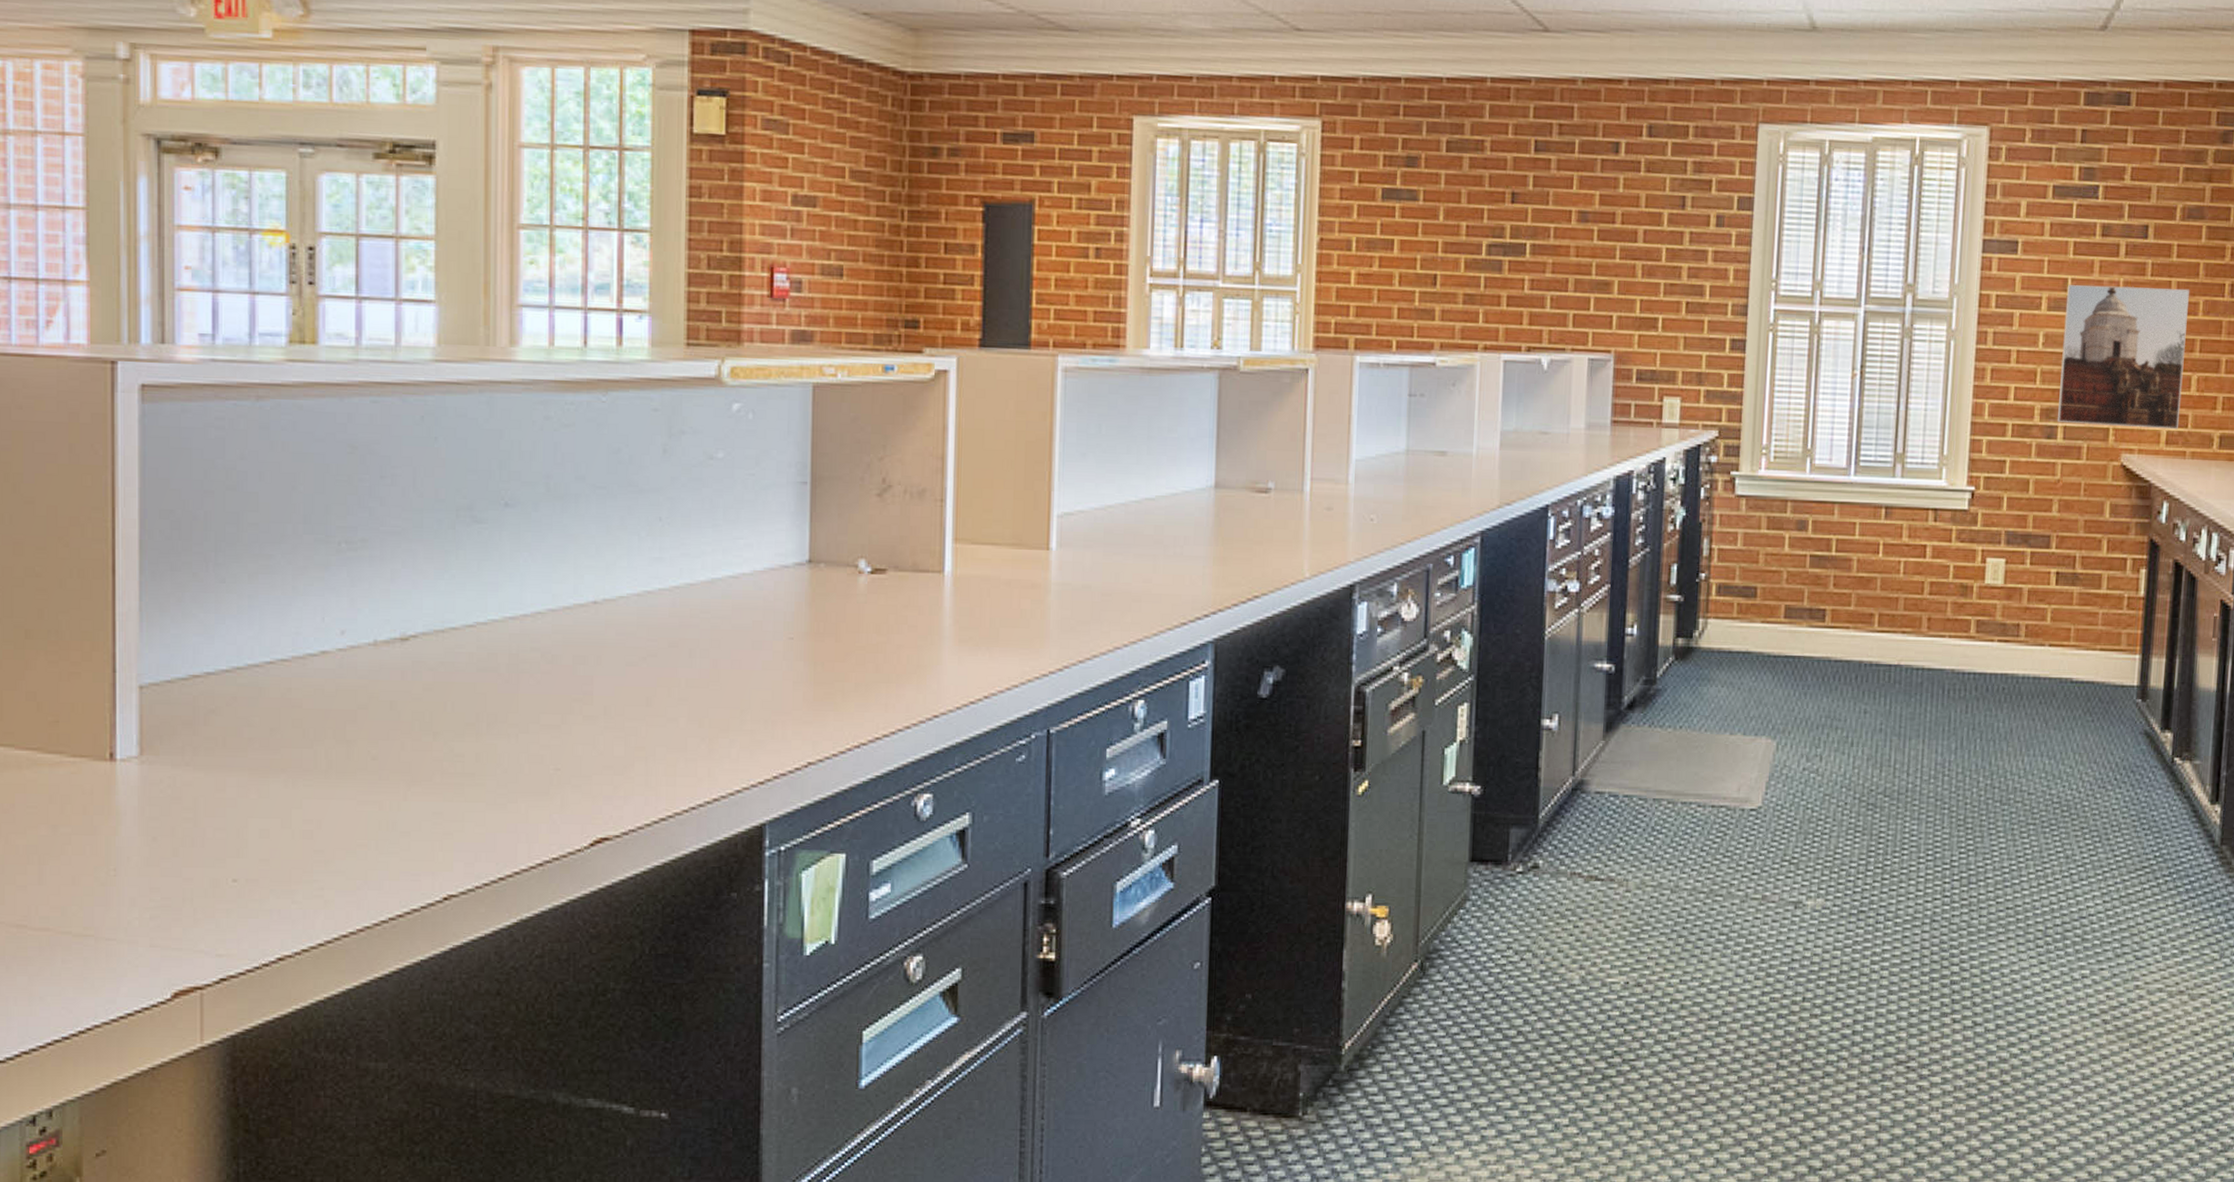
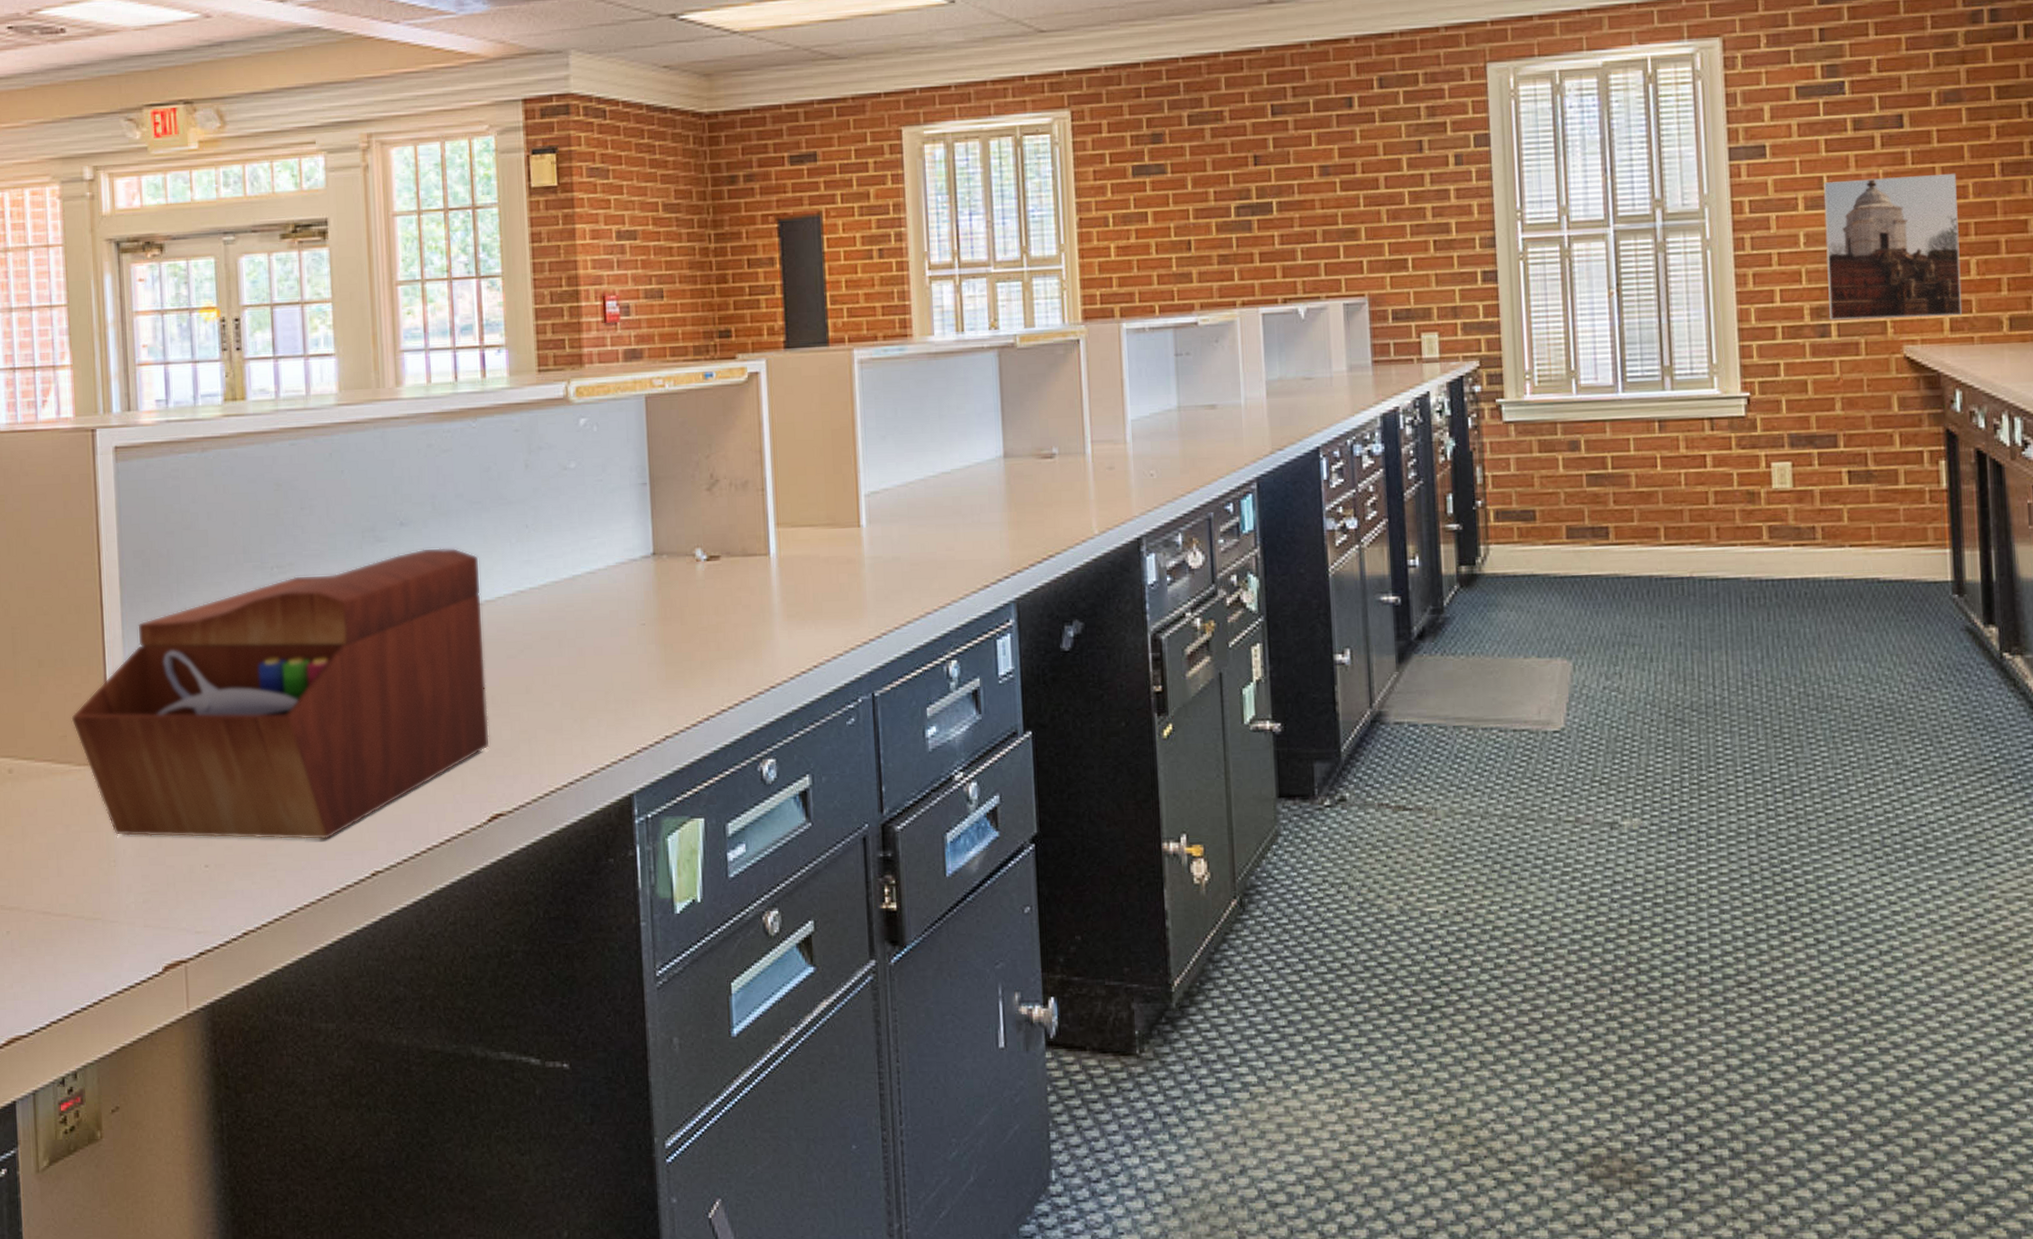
sewing box: none [66,535,600,857] -> present [71,547,490,840]

